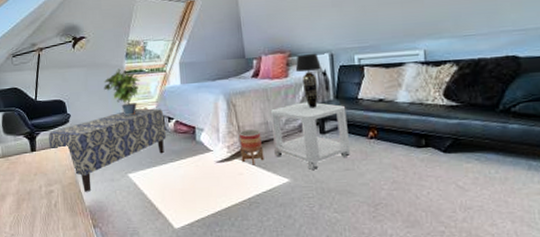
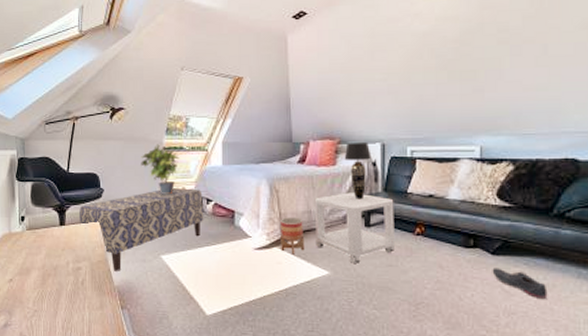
shoe: none [445,165,501,192] -> present [492,268,548,298]

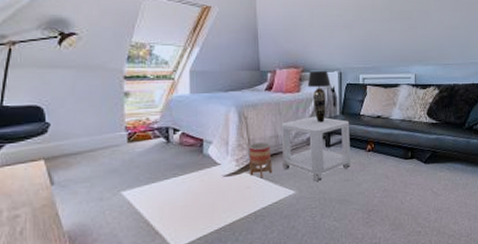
bench: present [79,188,204,271] -> none [17,118,171,215]
potted plant: present [141,144,180,195] -> none [97,73,143,127]
shoe: present [492,268,548,298] -> none [425,174,463,196]

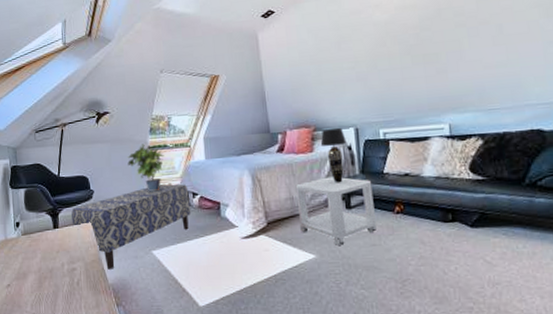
bench: none [17,118,171,215] -> present [71,184,192,270]
potted plant: none [97,73,143,127] -> present [127,144,164,192]
planter: present [249,142,272,179] -> none [265,204,290,241]

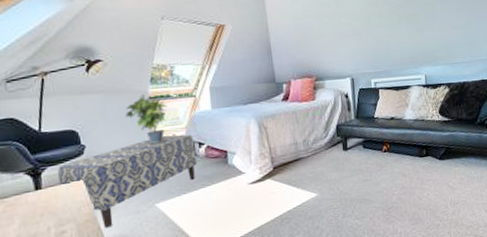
side table: present [295,177,377,247] -> none [299,122,368,184]
table lamp: present [320,127,347,183] -> none [321,77,344,128]

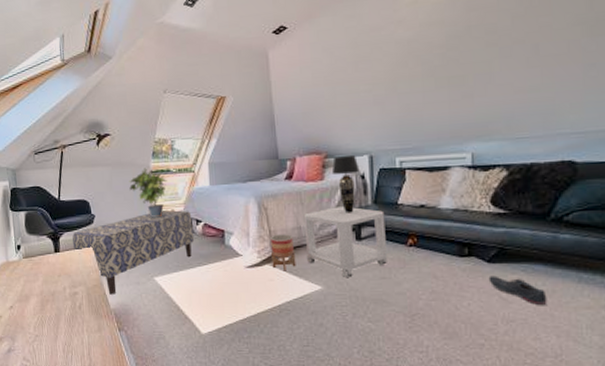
planter: none [271,149,294,184] -> present [271,234,296,271]
side table: none [299,122,368,184] -> present [303,206,387,278]
table lamp: none [321,77,344,128] -> present [331,154,360,213]
shoe: none [440,169,478,189] -> present [488,276,547,305]

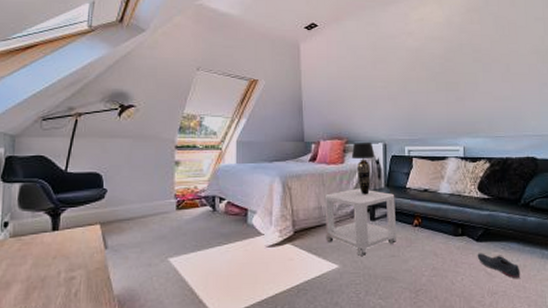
bench: present [72,210,195,295] -> none [76,187,216,279]
potted plant: present [129,168,167,218] -> none [150,142,193,194]
planter: present [271,234,296,271] -> none [293,214,316,251]

